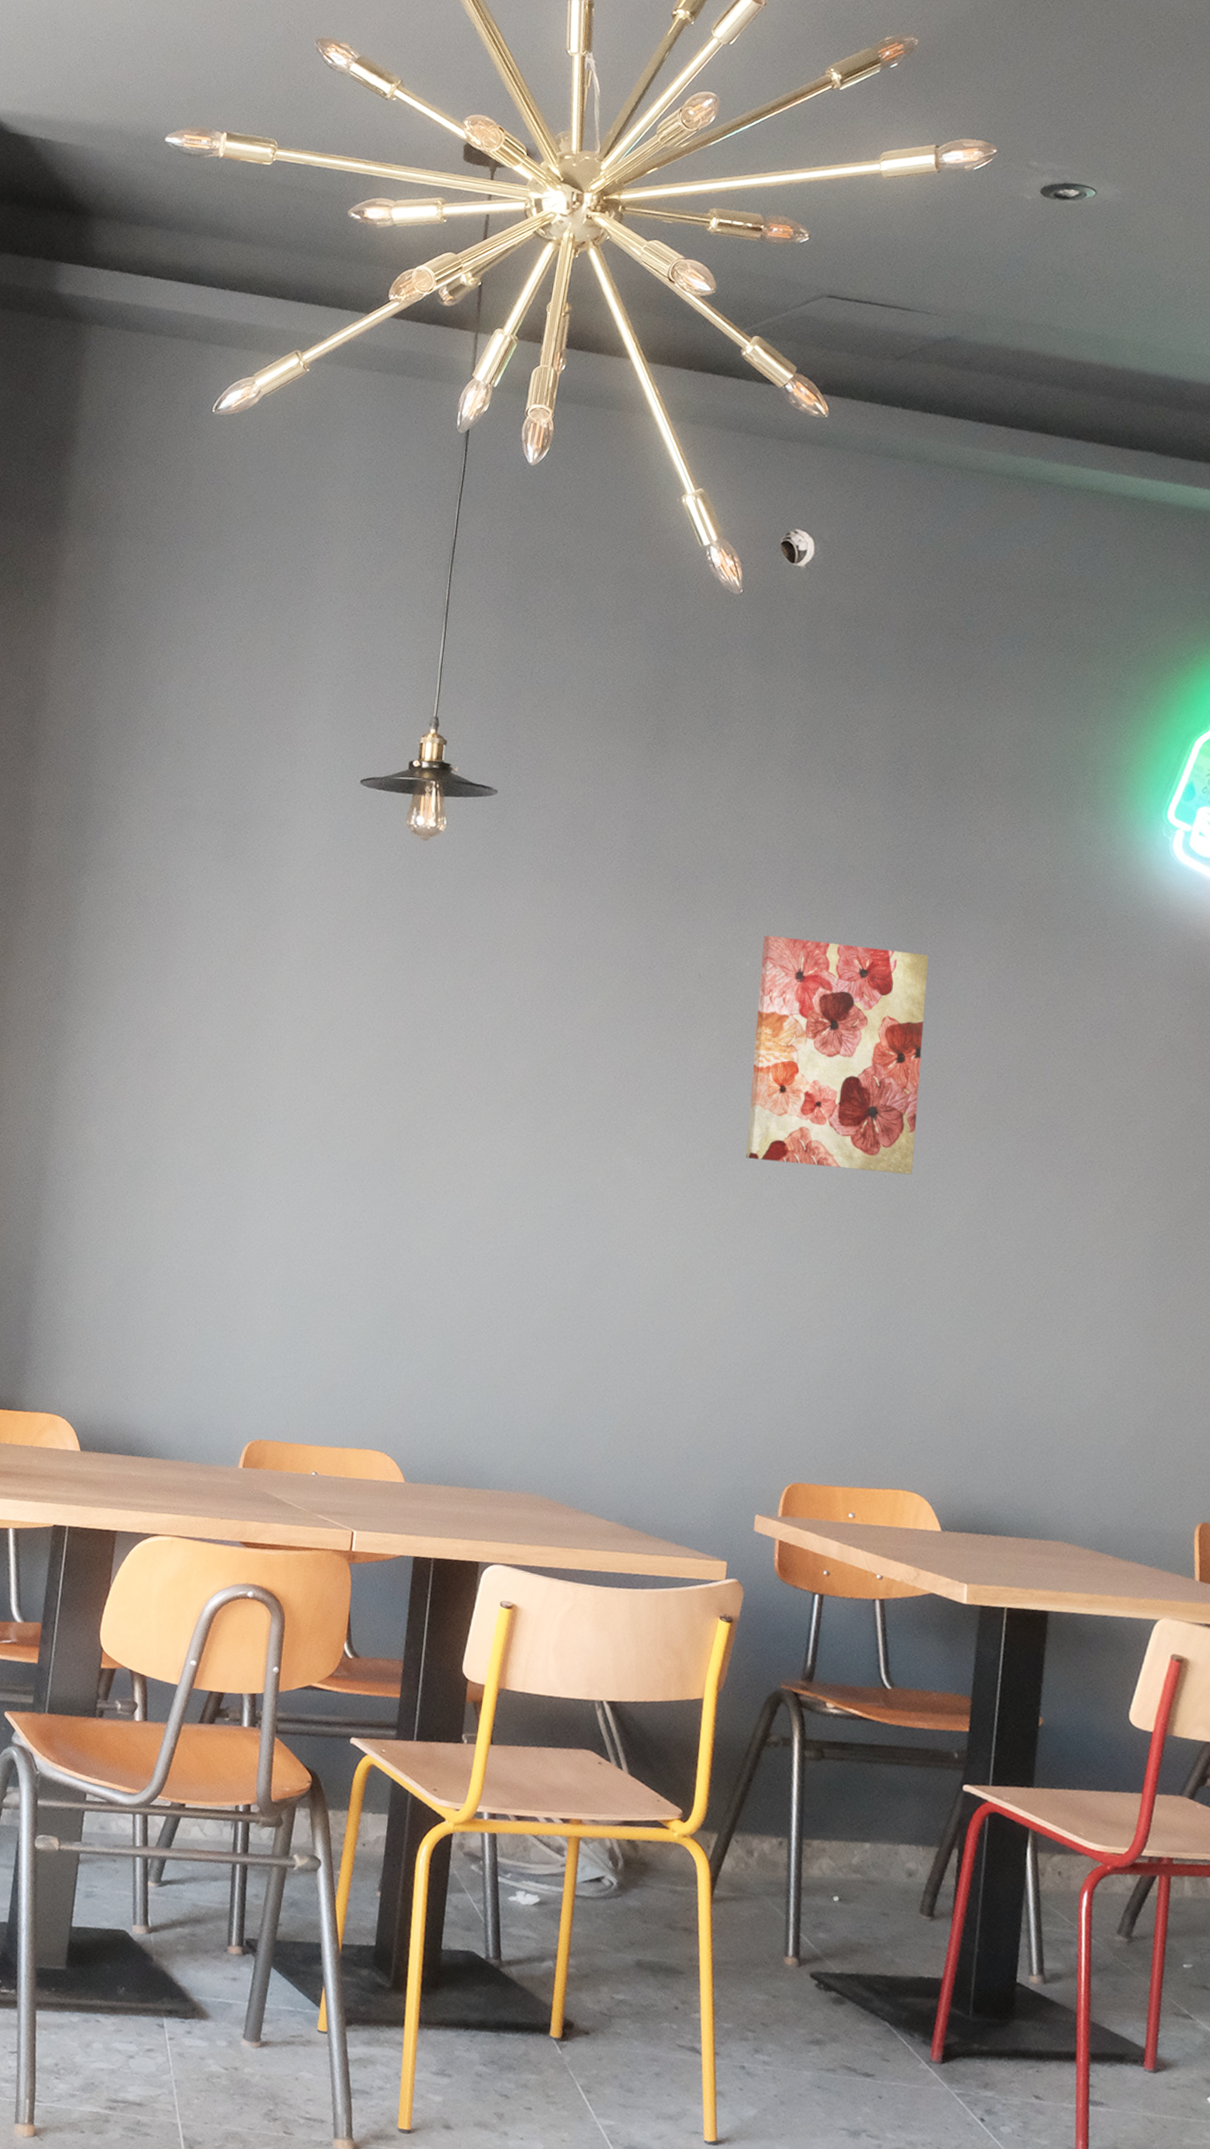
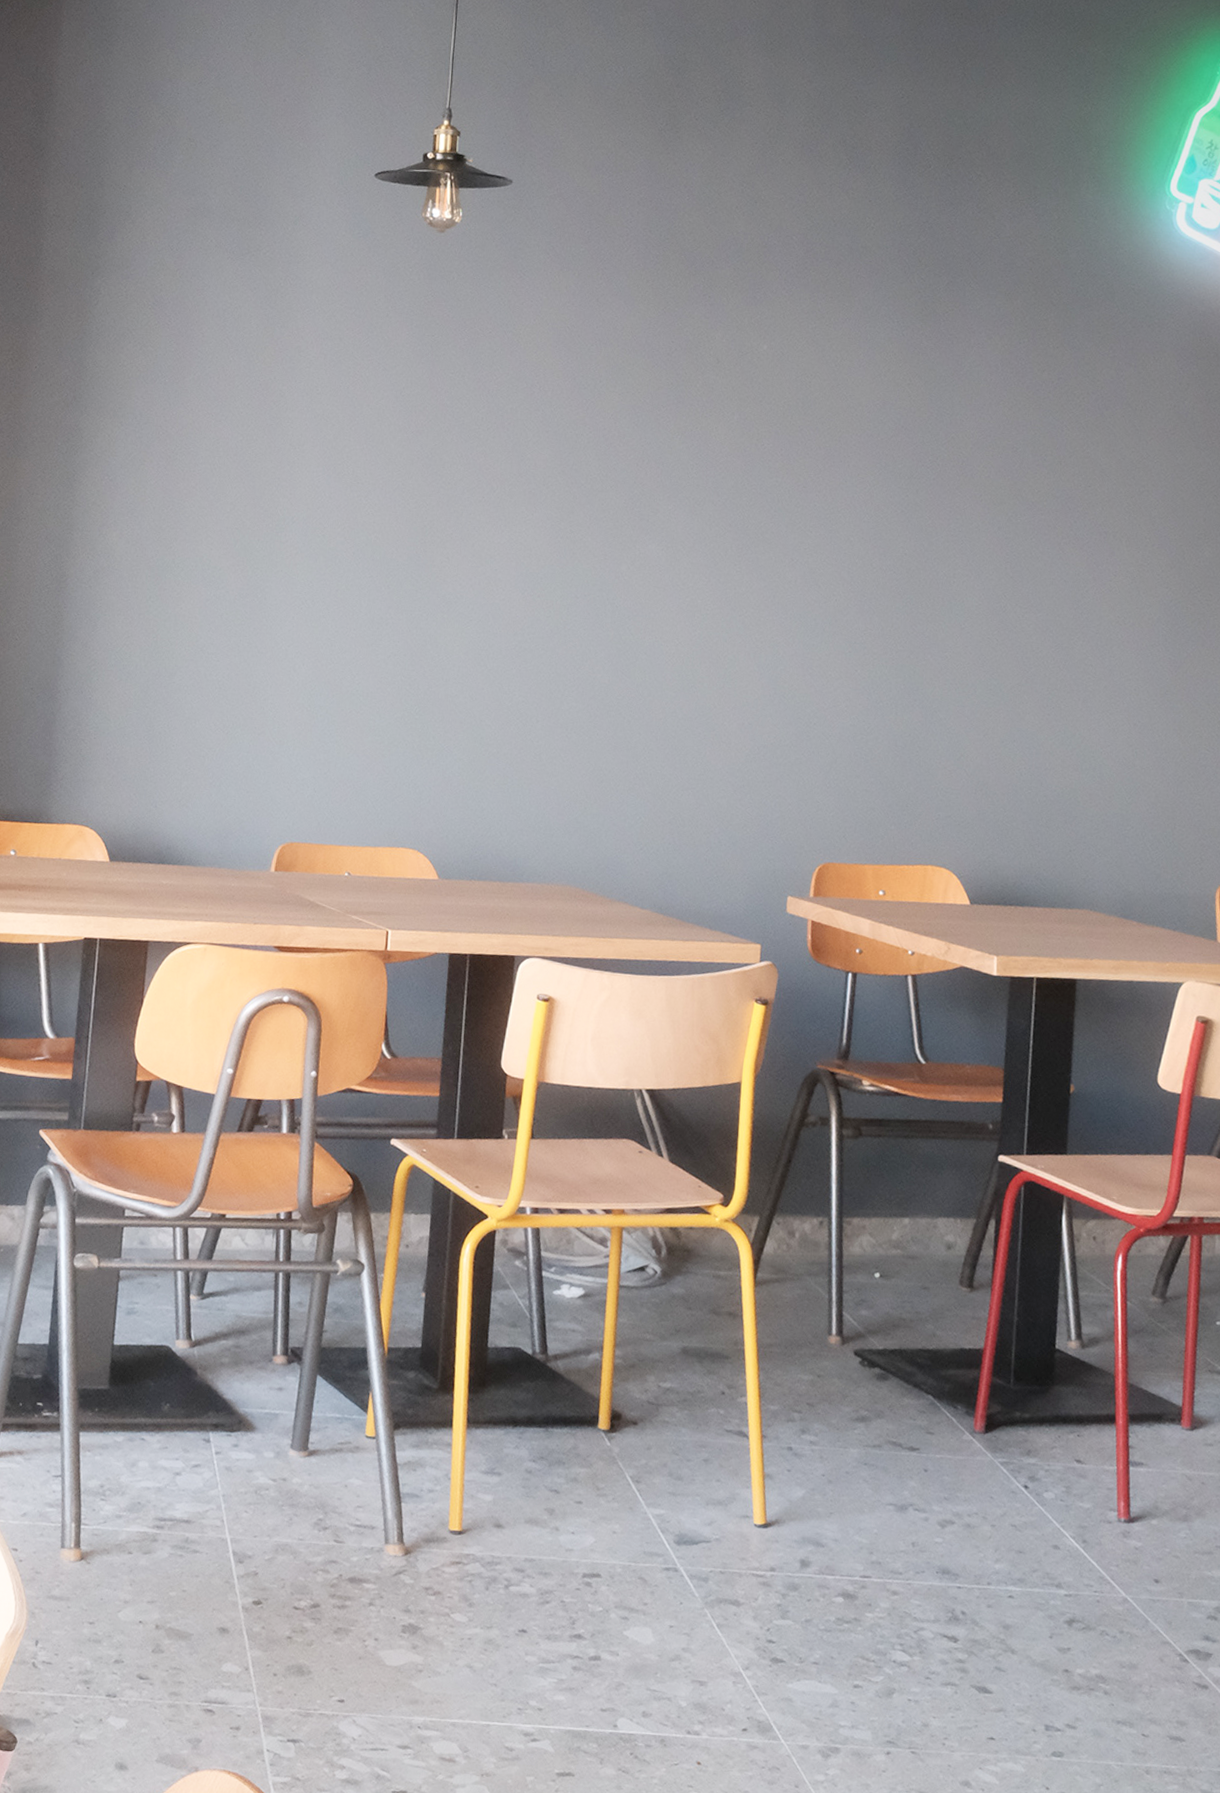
wall art: present [745,935,929,1175] -> none [768,317,943,552]

